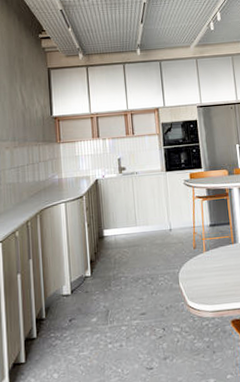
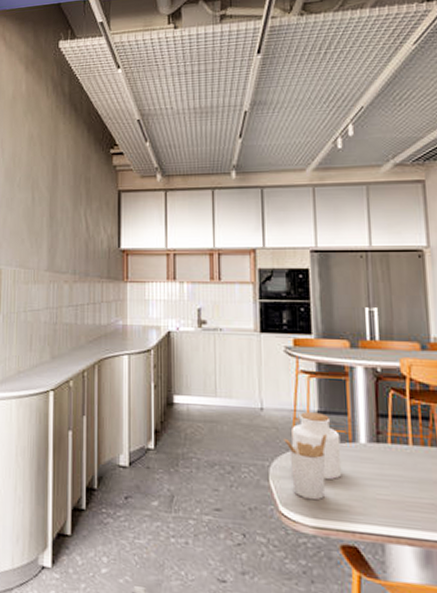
utensil holder: none [188,241,218,292] -> present [284,434,327,501]
jar: none [192,226,229,275] -> present [292,412,342,480]

